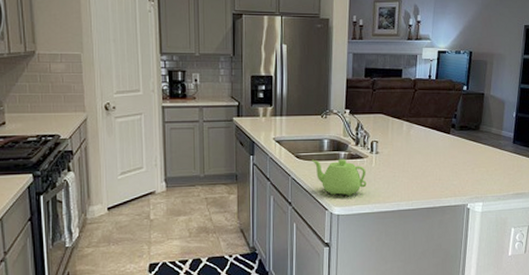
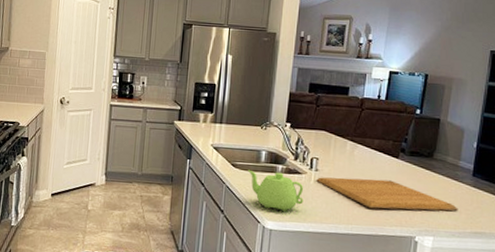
chopping board: none [377,155,502,183] -> present [316,177,458,212]

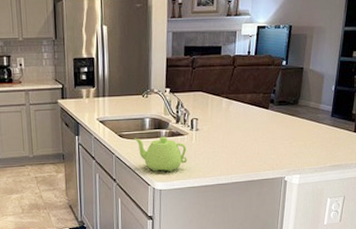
chopping board: present [316,177,458,212] -> none [197,130,320,158]

